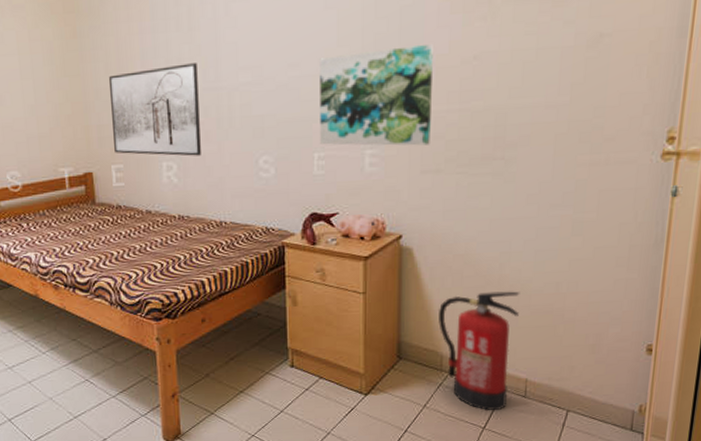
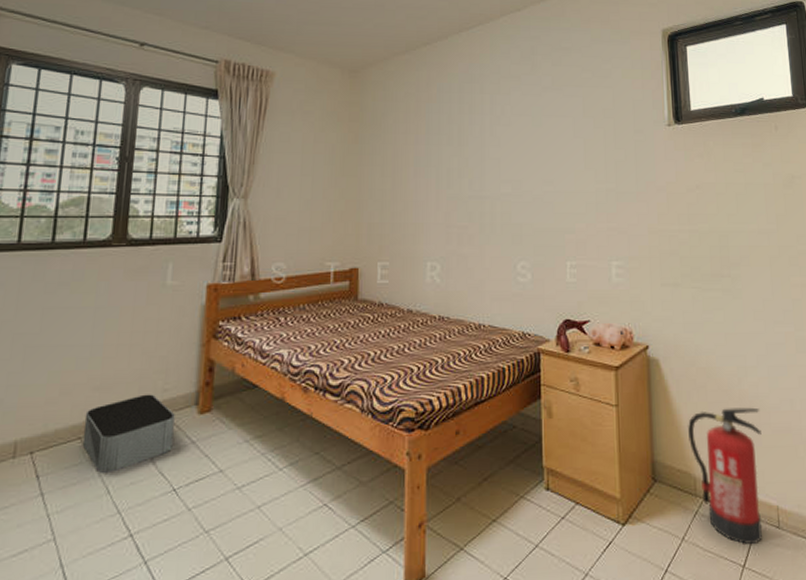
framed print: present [109,63,201,156] -> none [382,173,464,258]
wall art: present [320,43,433,146] -> none [570,172,667,260]

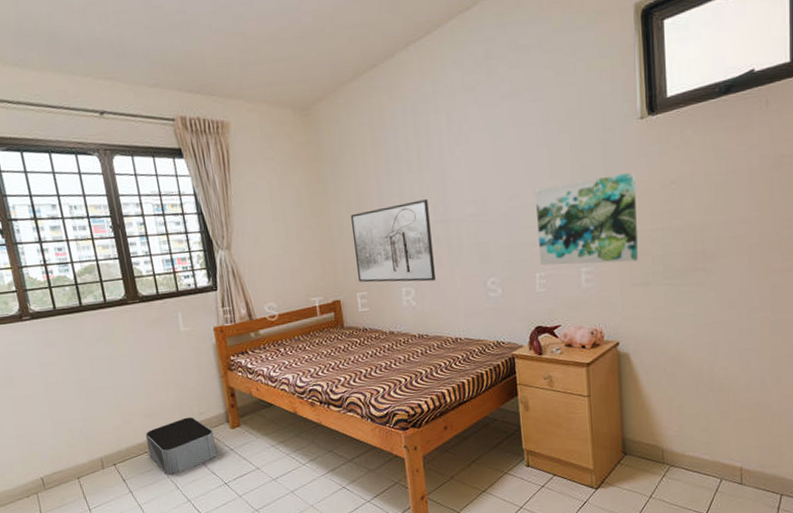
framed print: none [382,173,464,258] -> present [351,199,436,283]
wall art: none [570,172,667,260] -> present [535,171,638,266]
fire extinguisher: present [687,407,762,544] -> none [656,387,730,498]

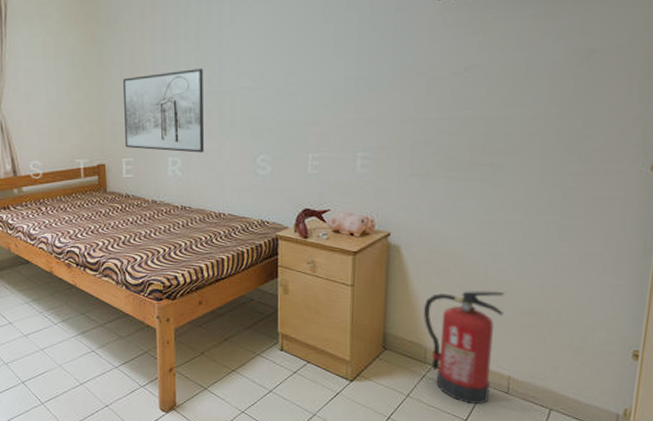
wall art: present [535,171,638,266] -> none [315,55,425,150]
fire extinguisher: none [656,387,730,498] -> present [423,291,505,404]

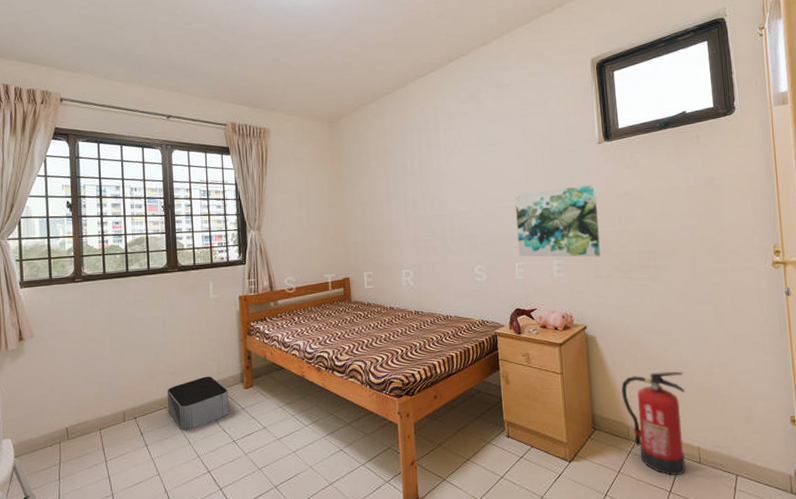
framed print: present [123,69,204,153] -> none [363,198,431,266]
wall art: none [315,55,425,150] -> present [515,184,601,258]

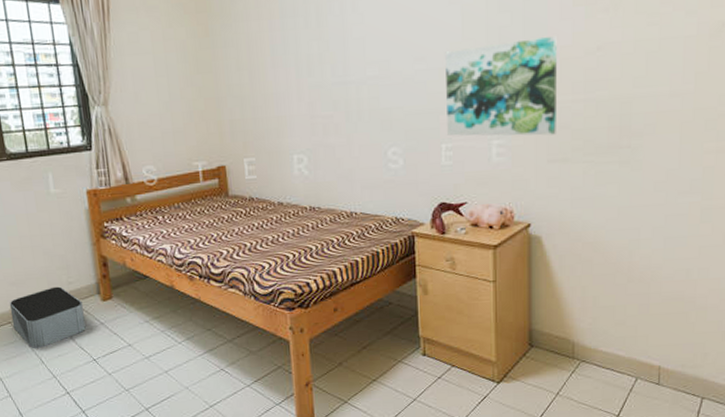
fire extinguisher: present [620,371,686,475] -> none [568,278,651,398]

